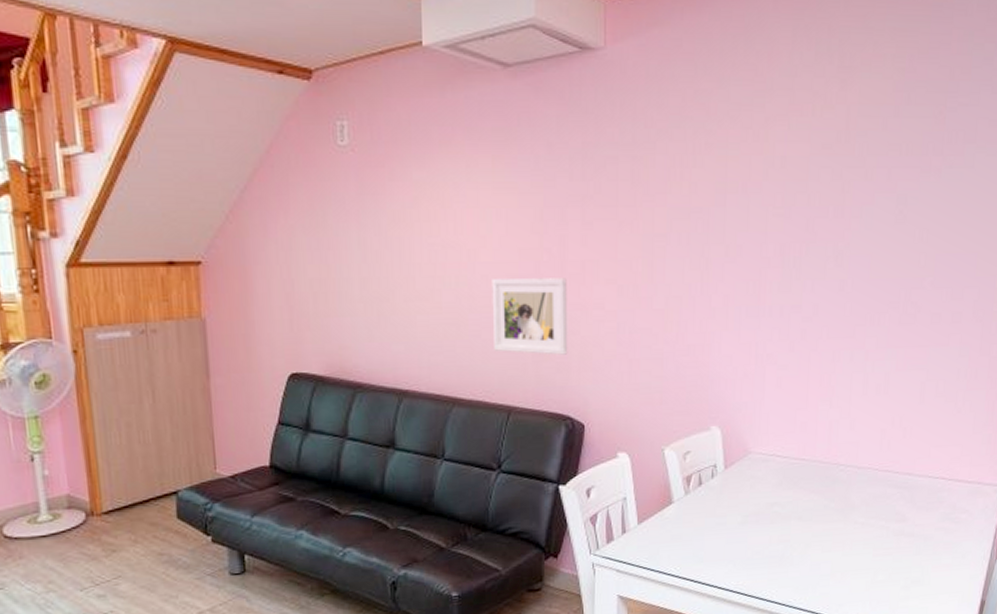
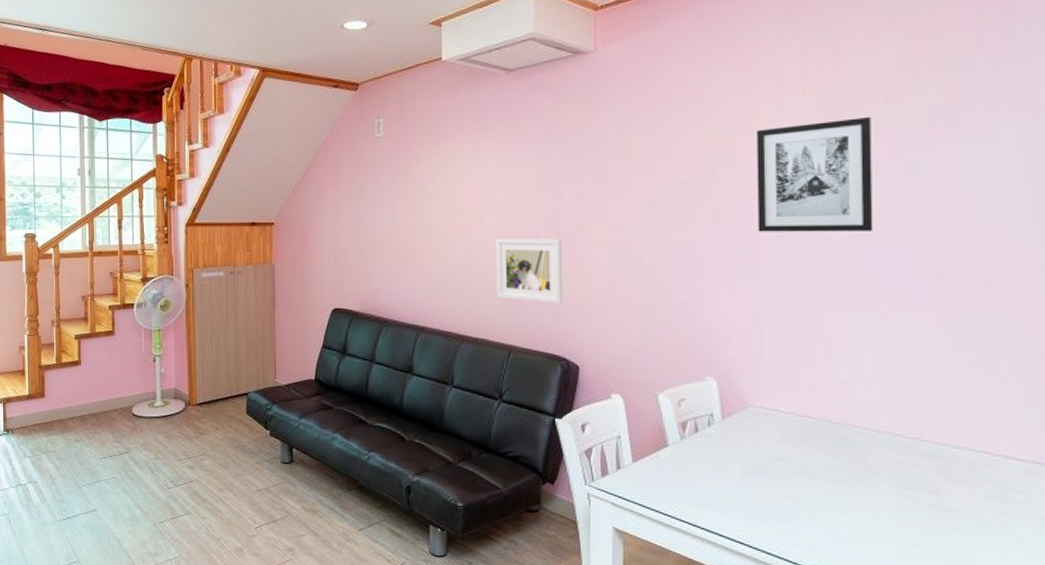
wall art: none [764,142,871,267] -> present [757,116,873,232]

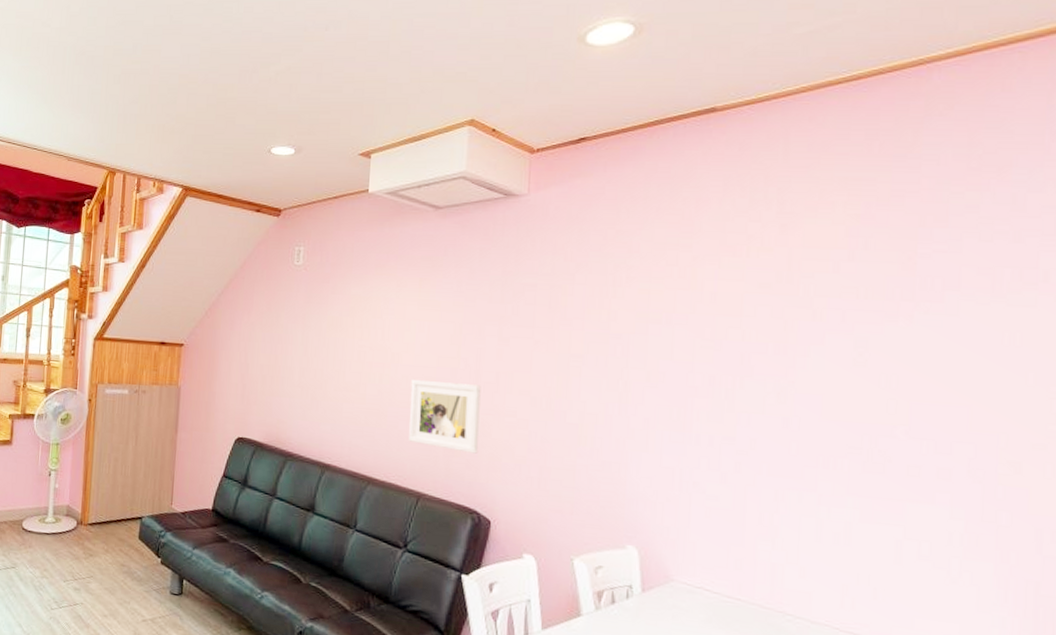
wall art: present [757,116,873,232] -> none [691,283,820,406]

